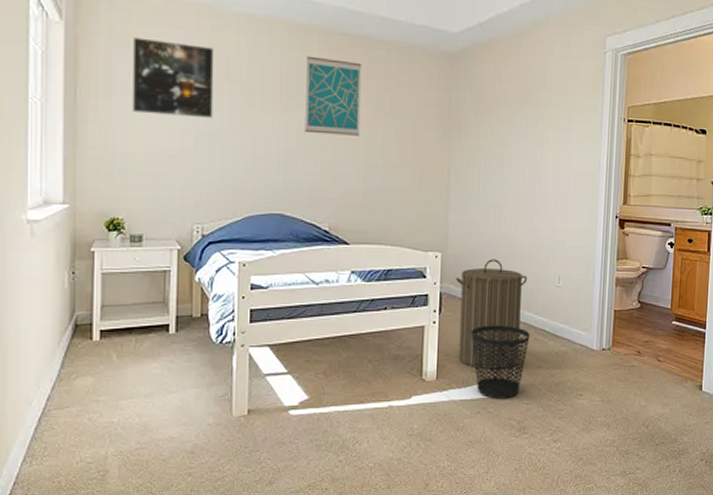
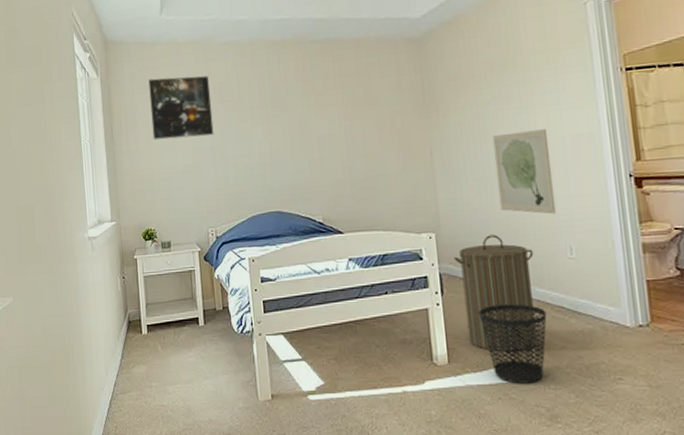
wall art: present [305,56,362,136] -> none [285,64,340,136]
wall art: none [504,163,556,245] -> present [492,129,557,215]

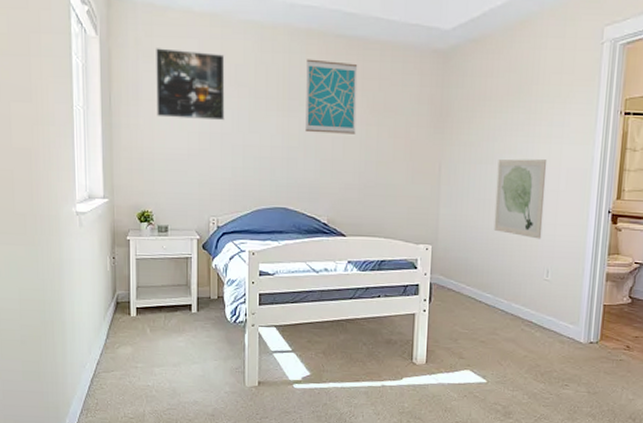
wall art: none [285,64,340,136] -> present [305,59,358,134]
laundry hamper: present [454,234,537,352] -> none [445,252,516,357]
wastebasket: present [478,304,547,384] -> none [459,315,517,385]

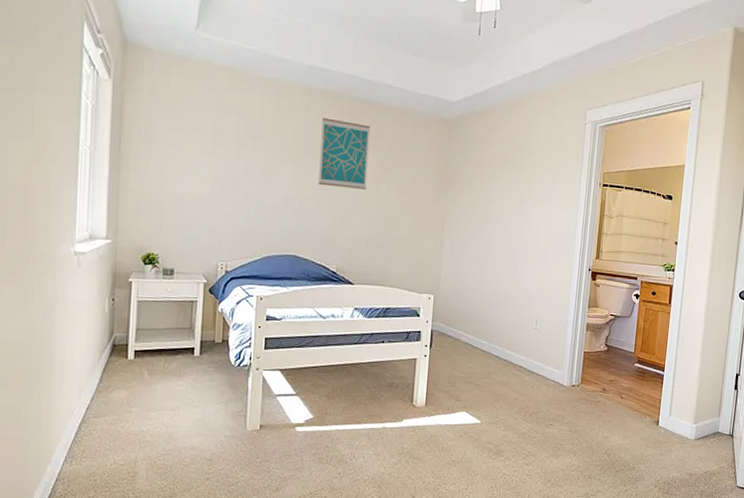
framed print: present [156,48,225,121] -> none [169,95,242,170]
wall art: present [493,159,548,239] -> none [490,219,538,292]

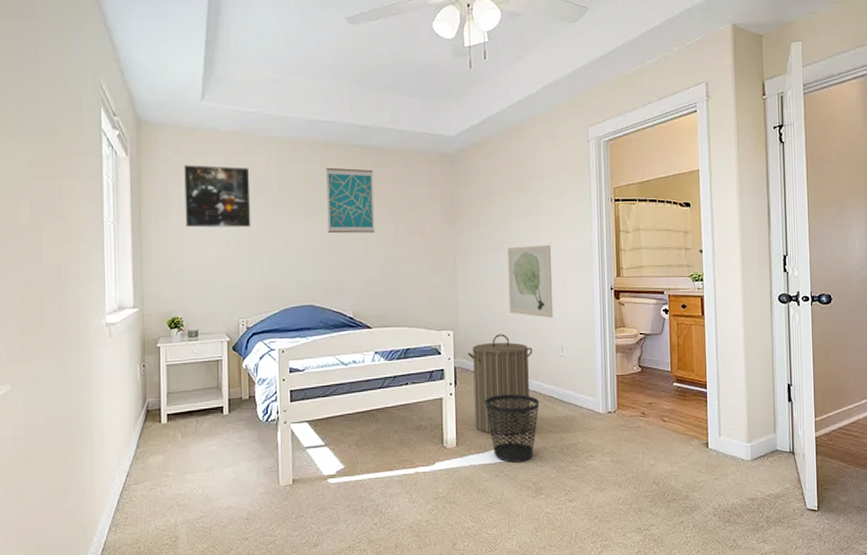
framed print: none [169,95,242,170] -> present [184,165,251,228]
laundry hamper: none [445,302,509,400] -> present [468,334,533,436]
wastebasket: none [457,360,509,425] -> present [484,394,540,463]
wall art: none [490,219,538,292] -> present [507,245,554,318]

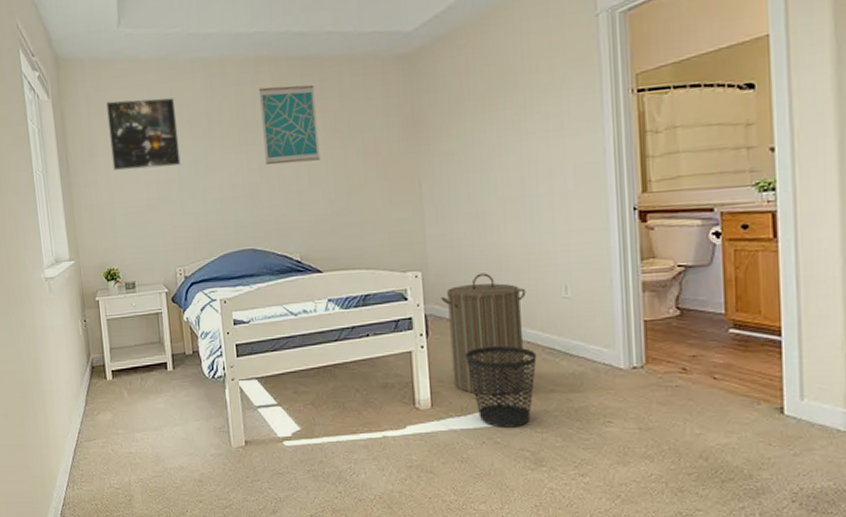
wall art: present [507,245,554,318] -> none [487,158,553,251]

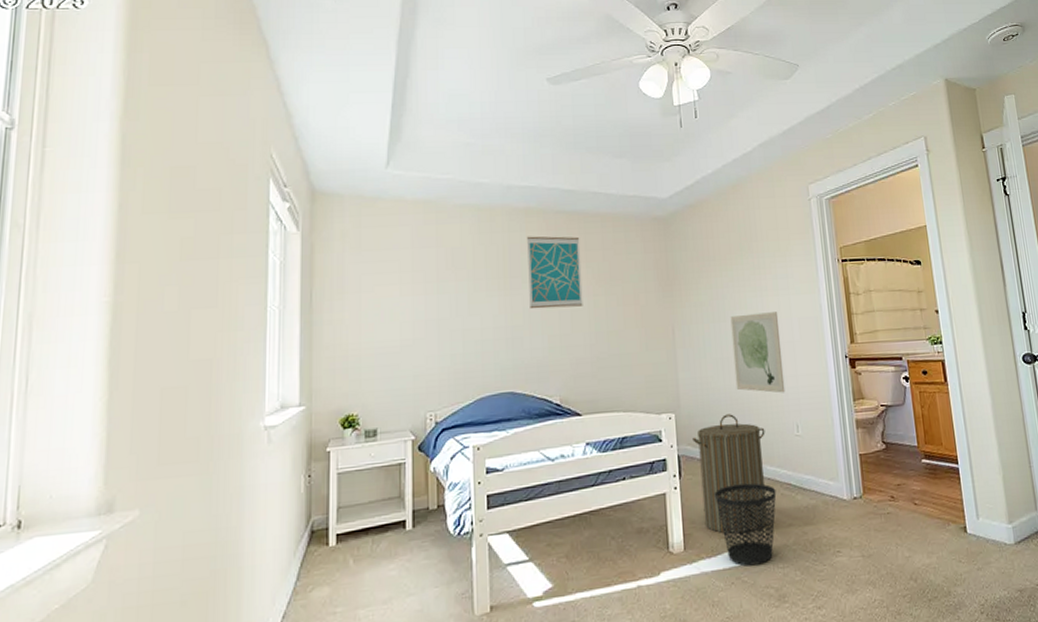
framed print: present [106,98,181,171] -> none [365,238,442,310]
wall art: none [487,158,553,251] -> present [730,312,785,393]

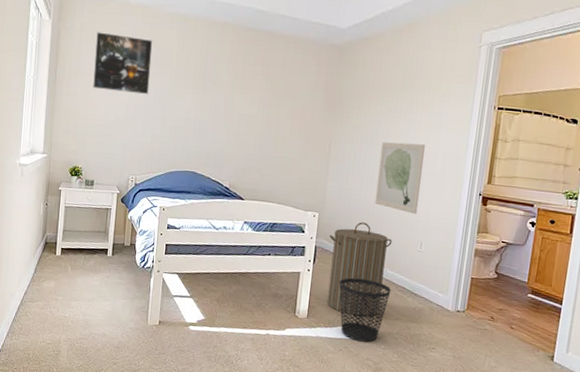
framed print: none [365,238,442,310] -> present [93,32,153,95]
wall art: present [527,236,583,309] -> none [216,47,265,113]

